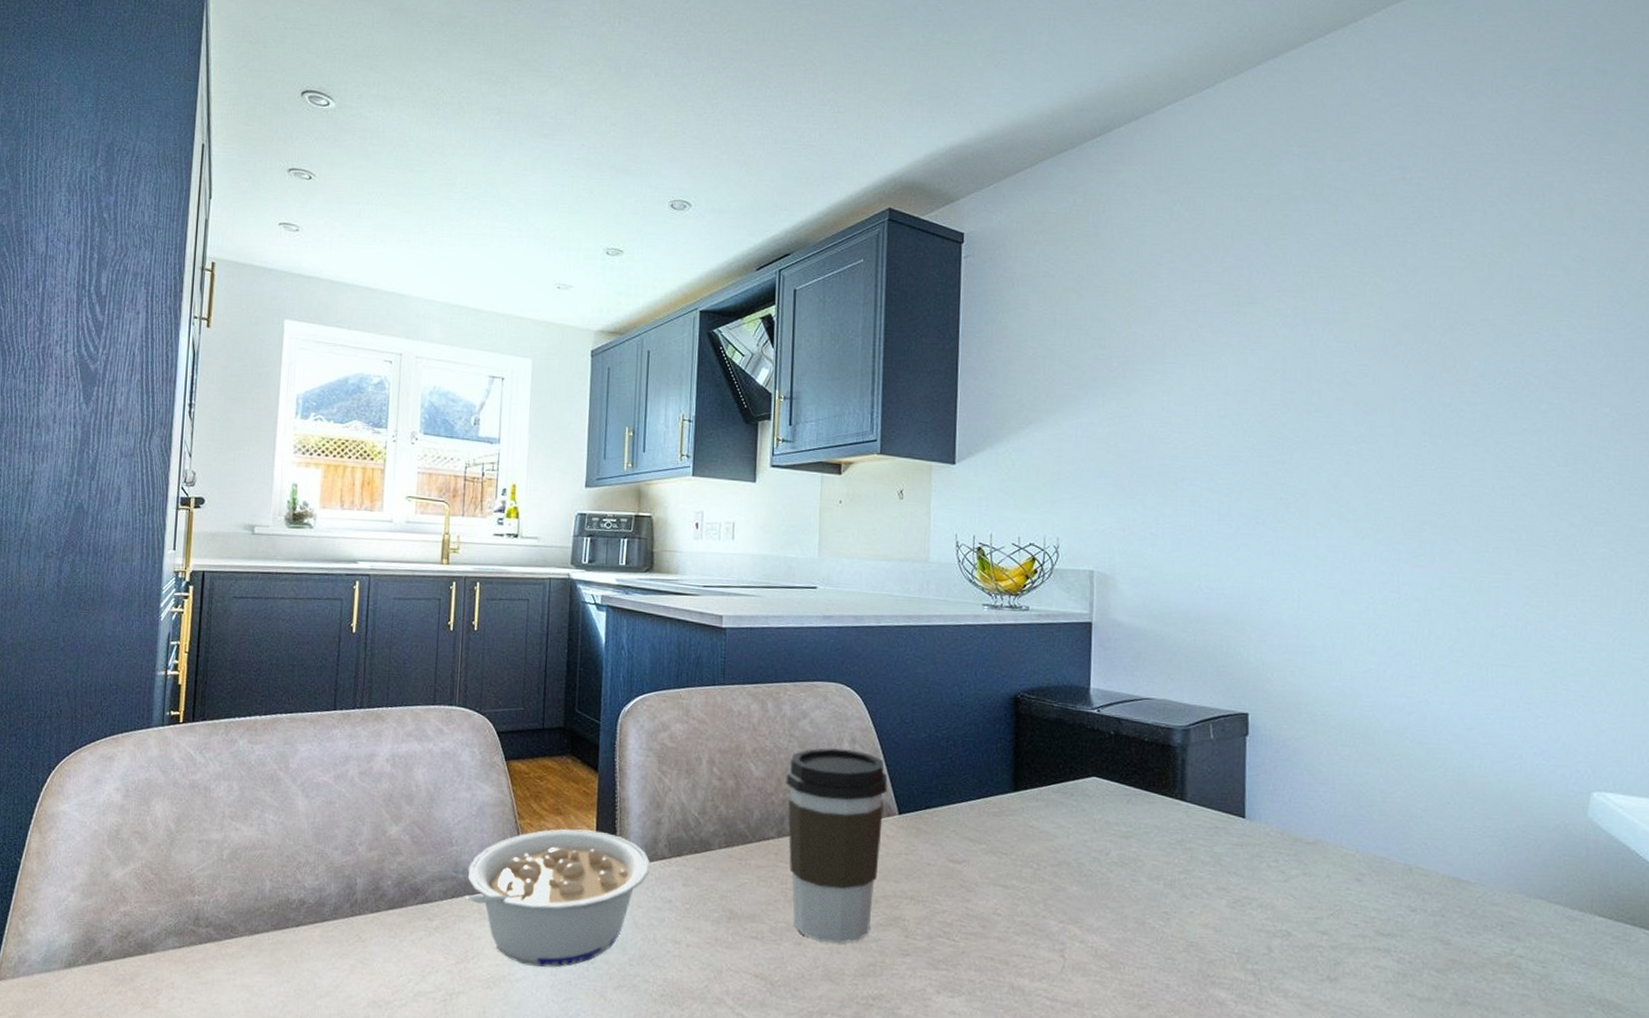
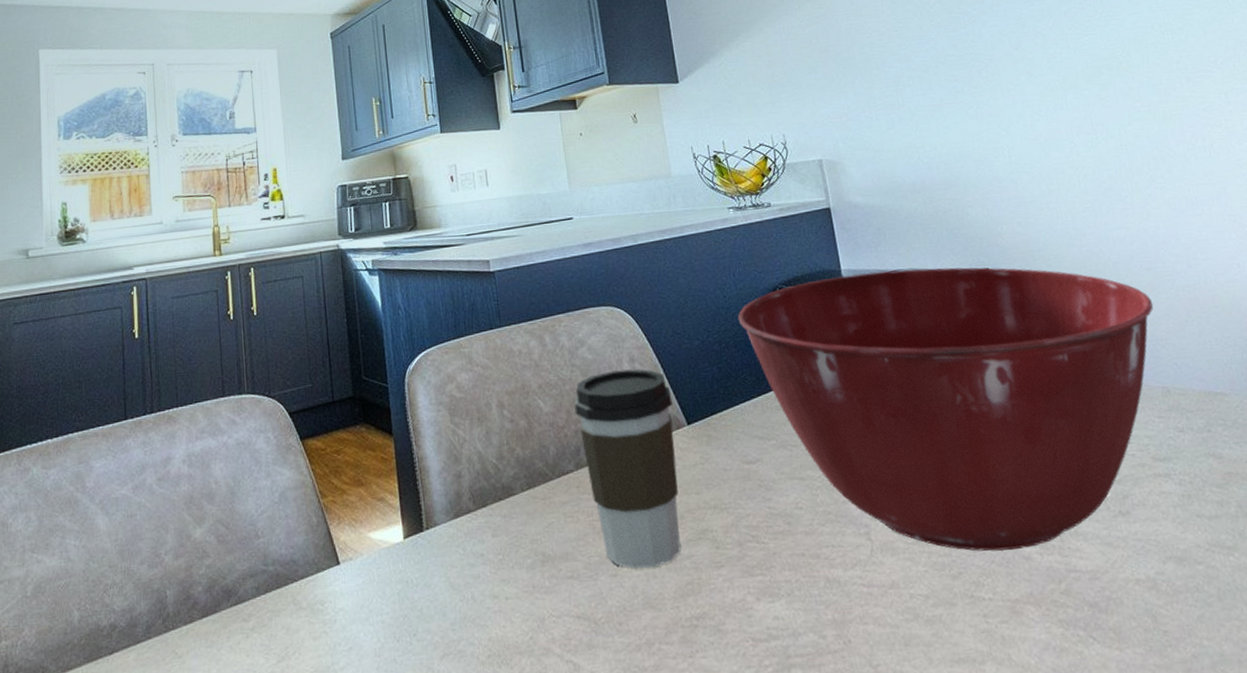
legume: present [464,828,650,968] -> none [276,496,457,651]
mixing bowl: none [971,694,1417,994] -> present [738,267,1154,552]

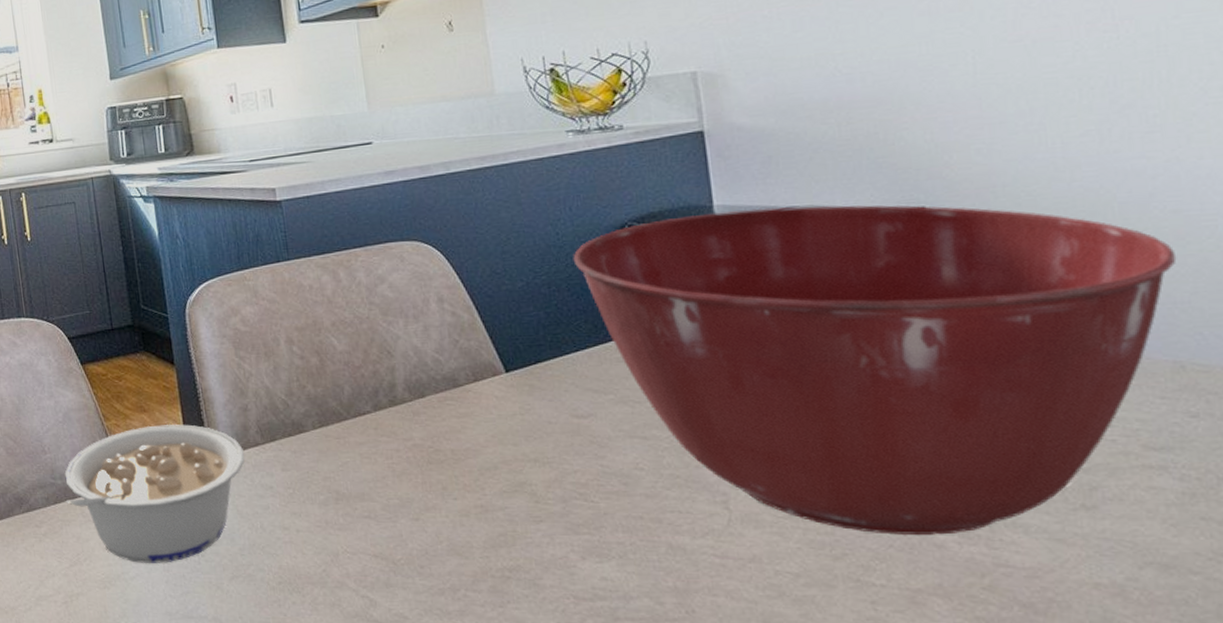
legume: none [276,496,457,651] -> present [64,423,245,564]
coffee cup: present [574,369,681,570] -> none [372,310,494,516]

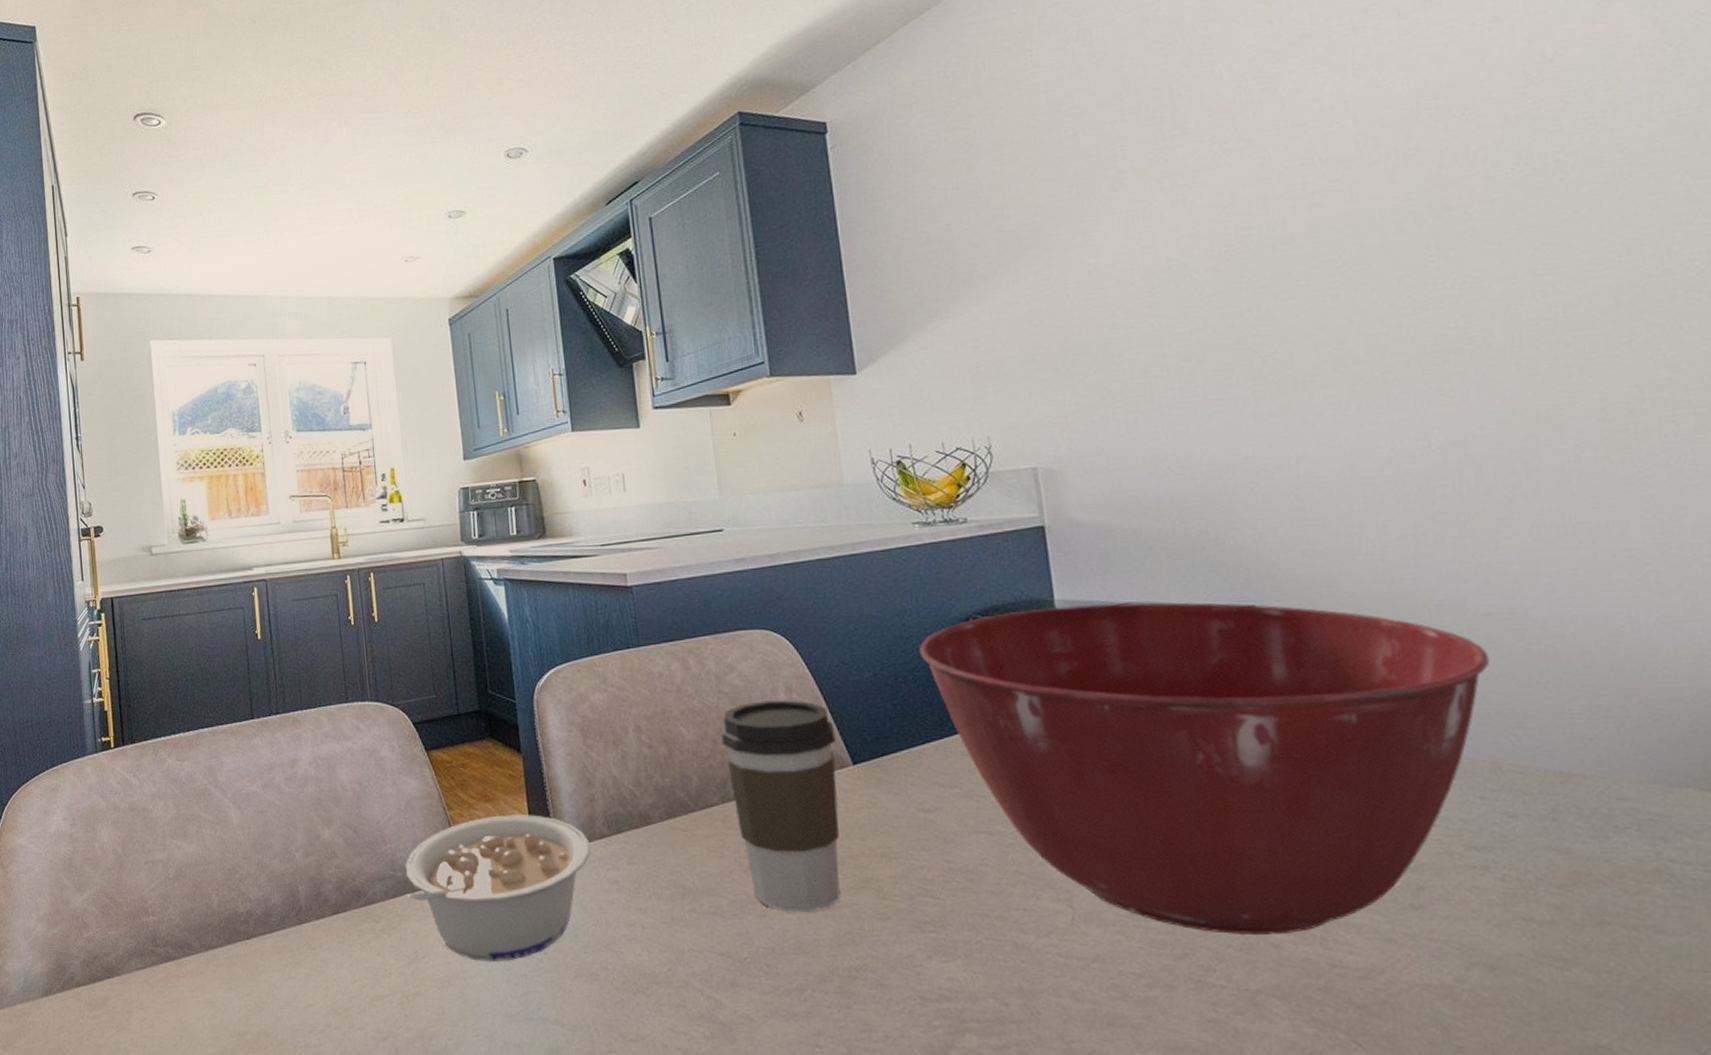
coffee cup: none [372,310,494,516] -> present [721,700,841,913]

